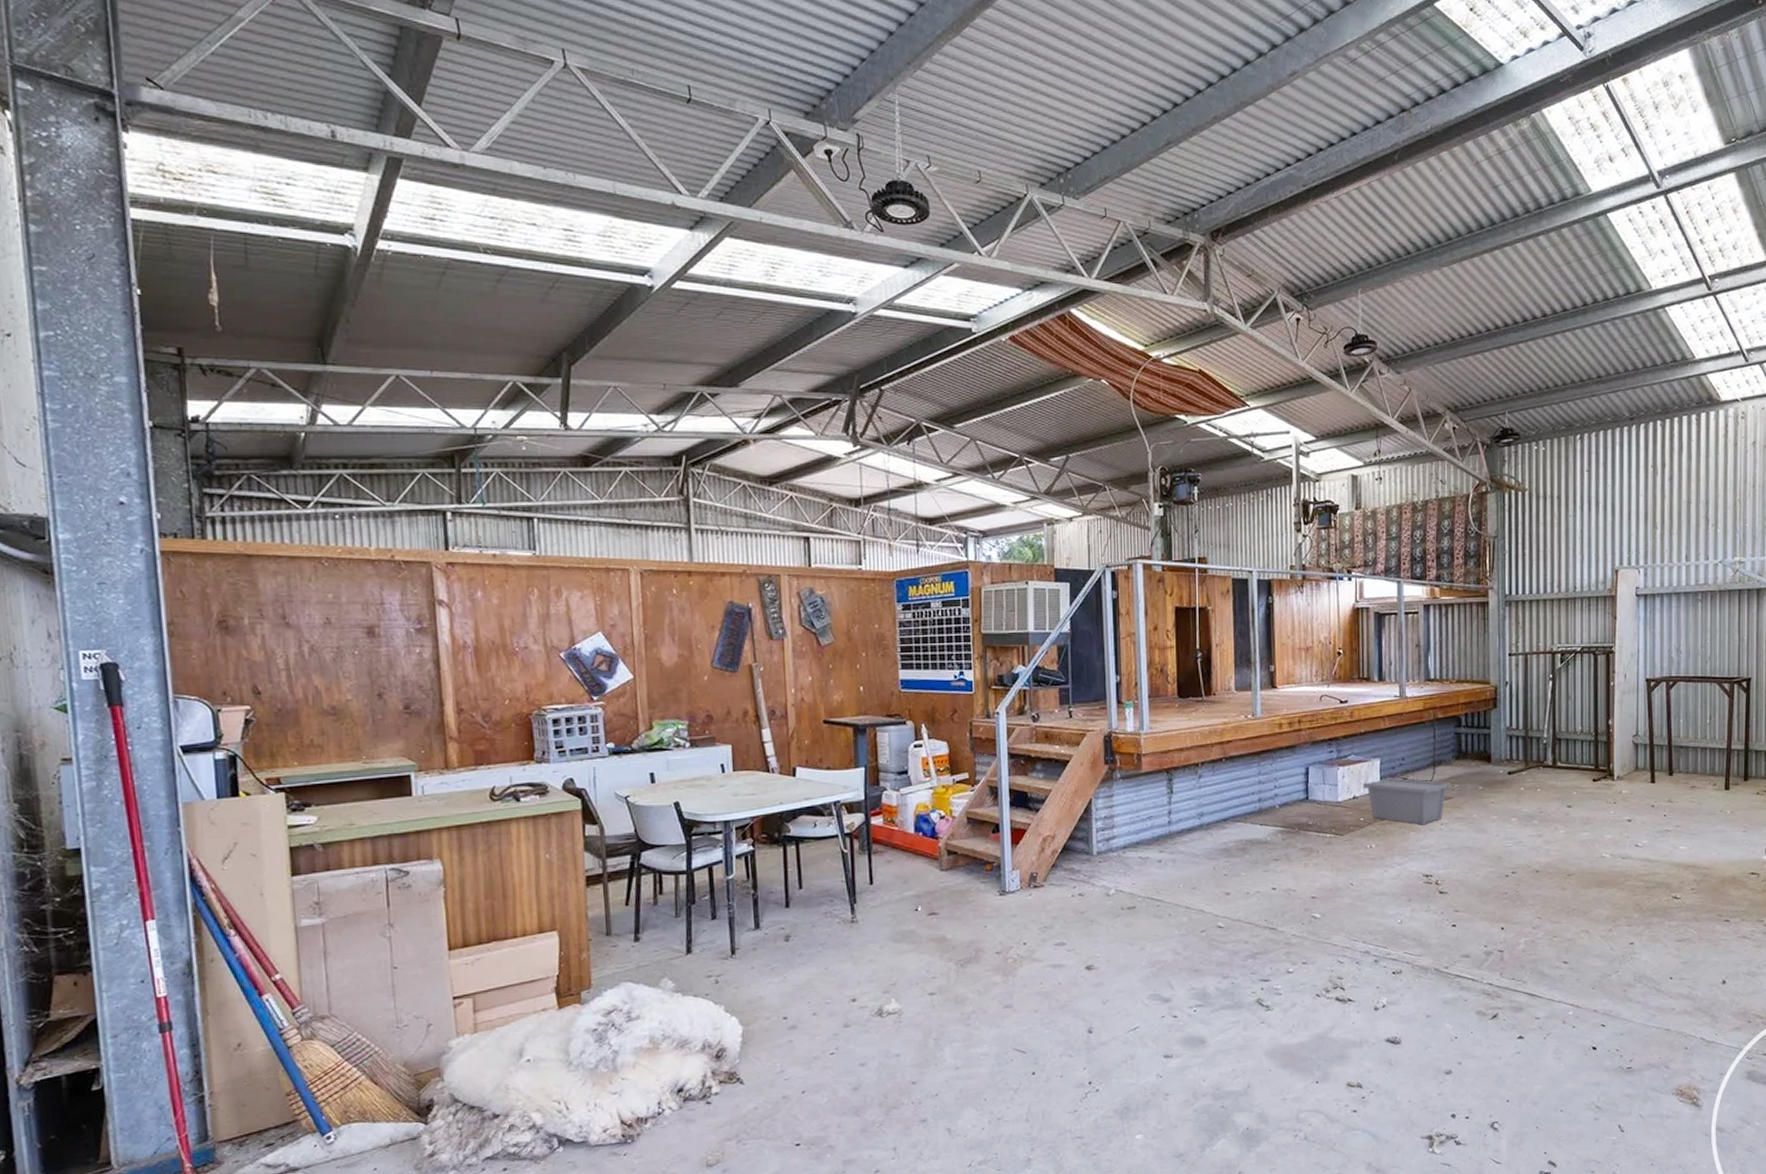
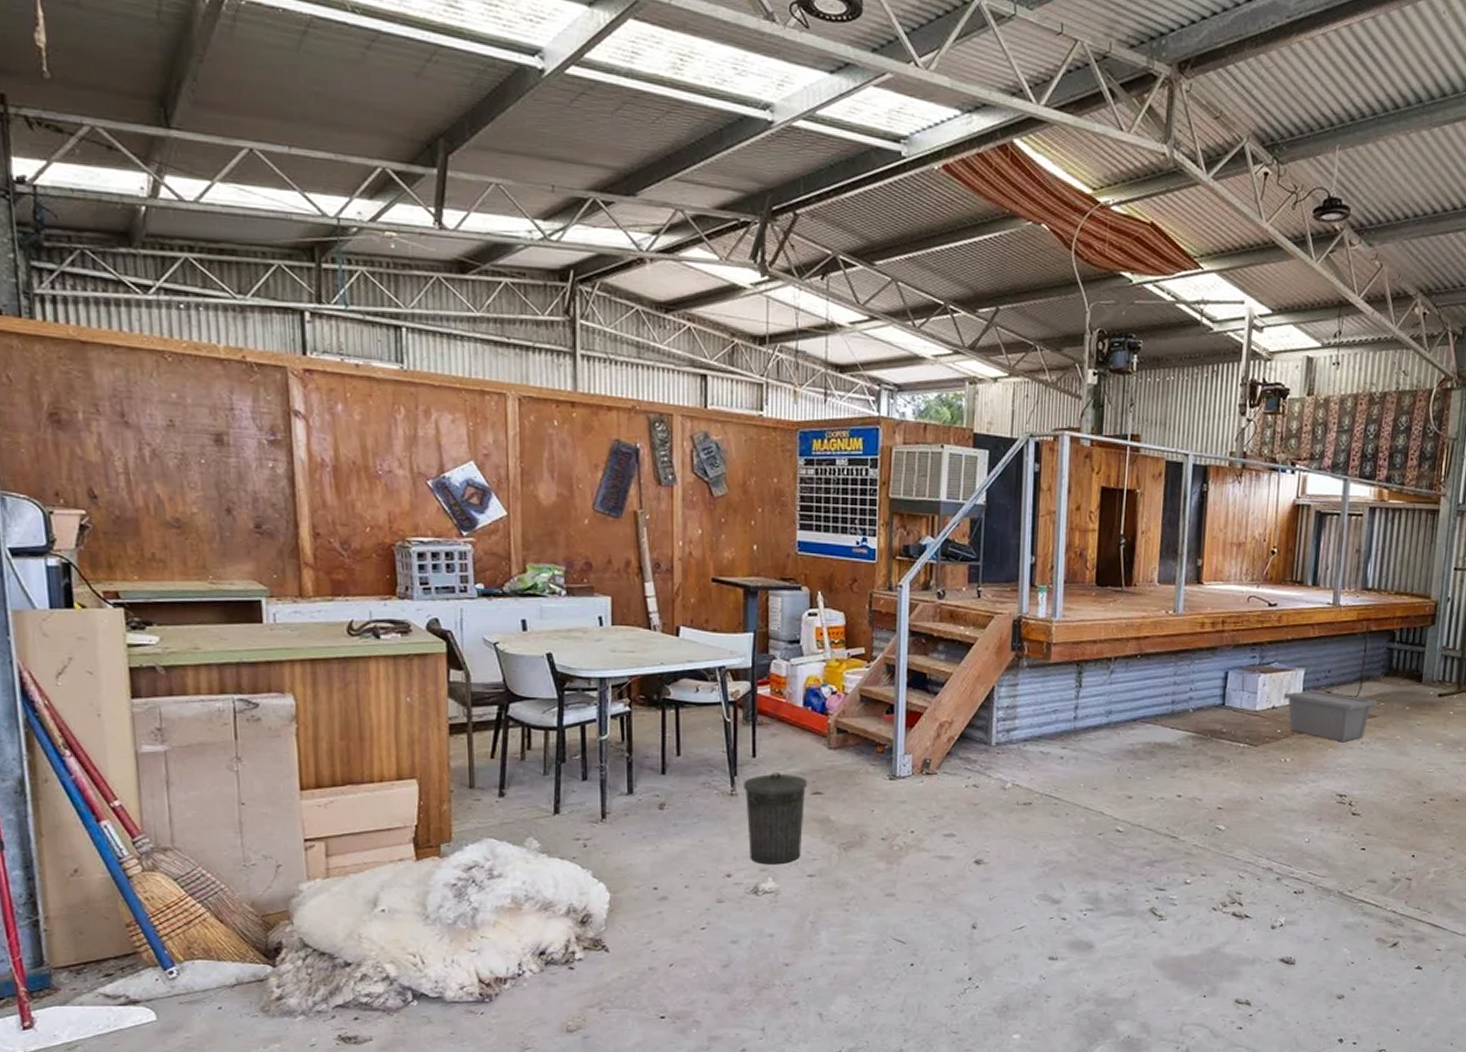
trash can: none [863,896,923,987] -> present [744,771,808,865]

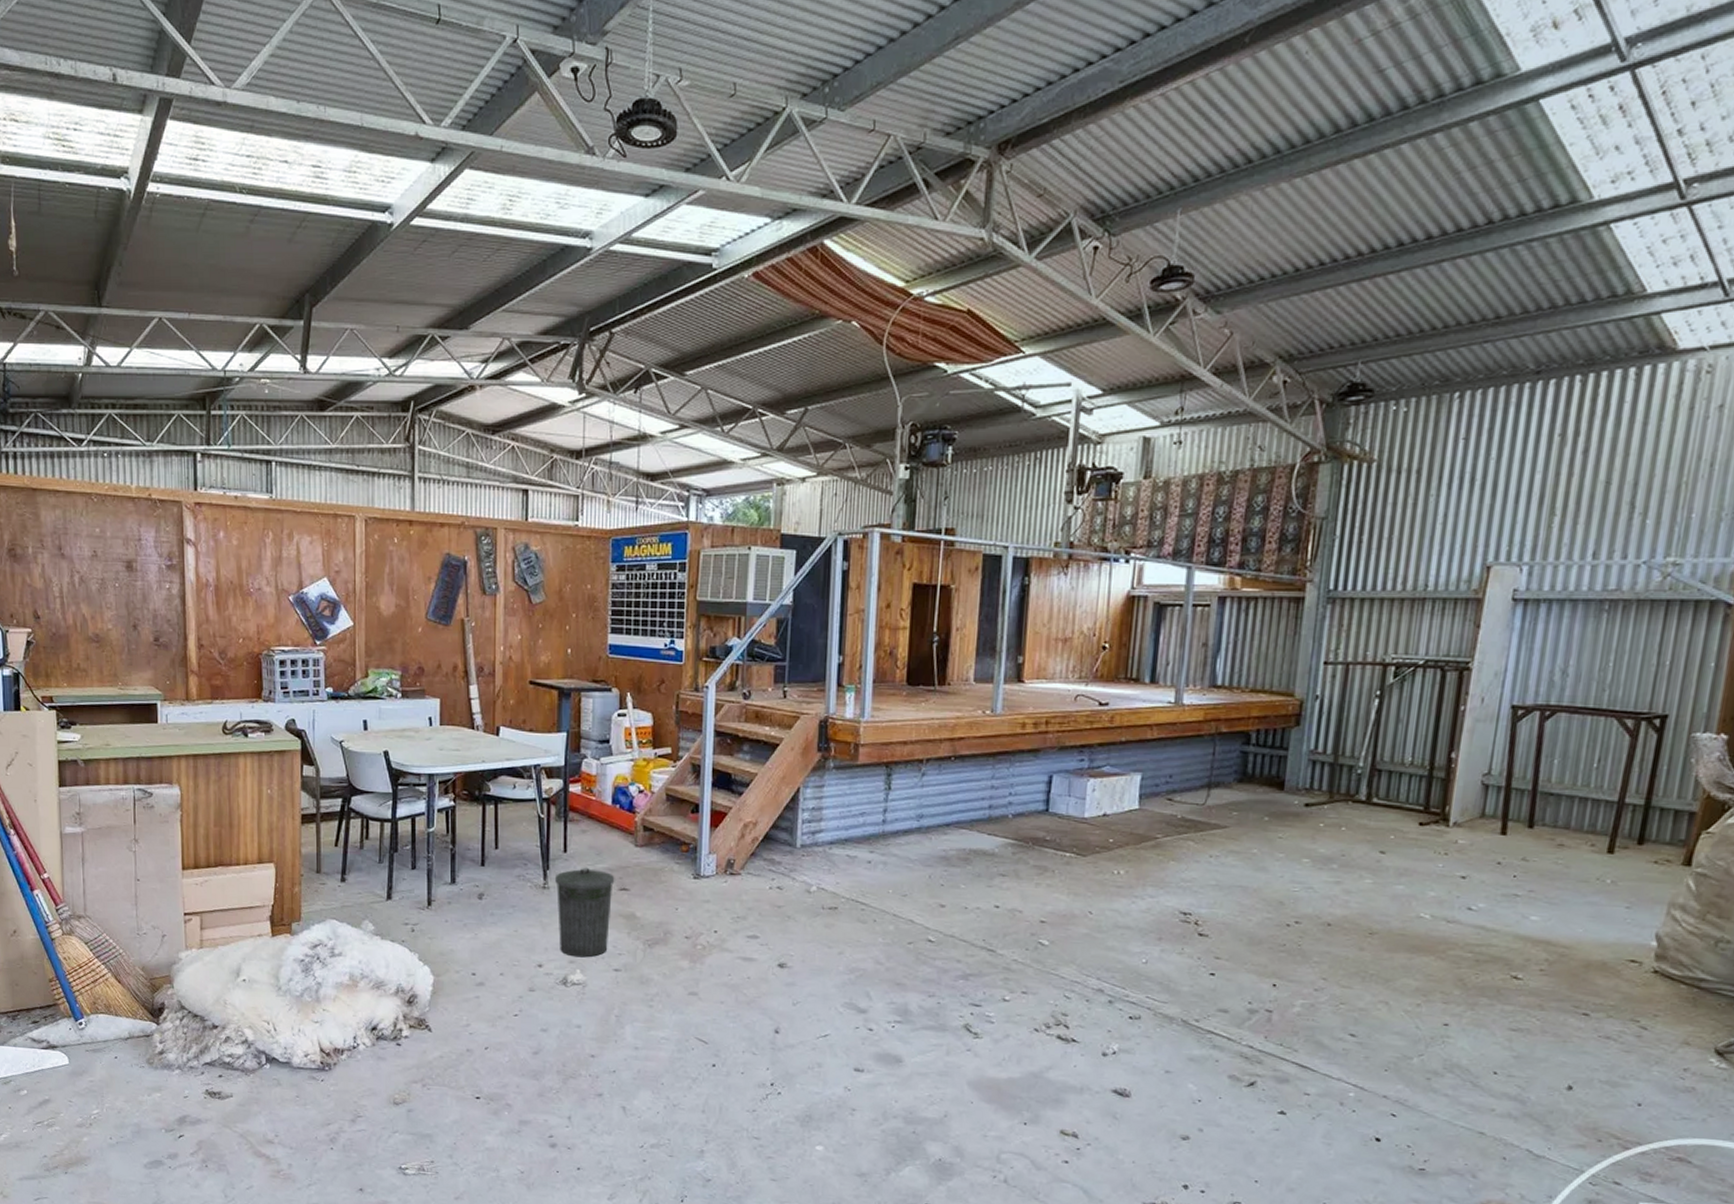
storage bin: present [1284,689,1377,743] -> none [1117,795,1228,855]

